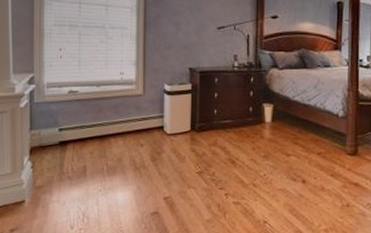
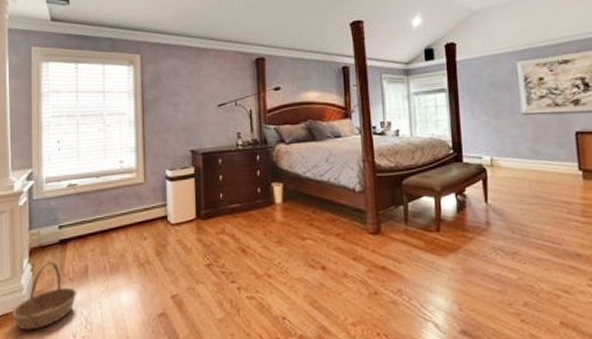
basket: none [12,161,76,221] -> present [12,262,77,330]

